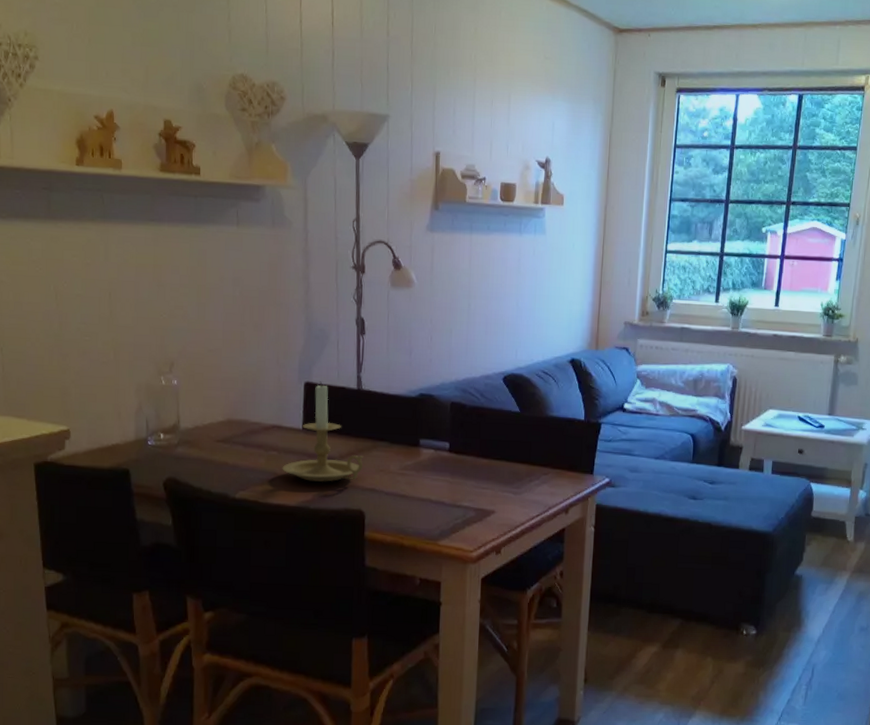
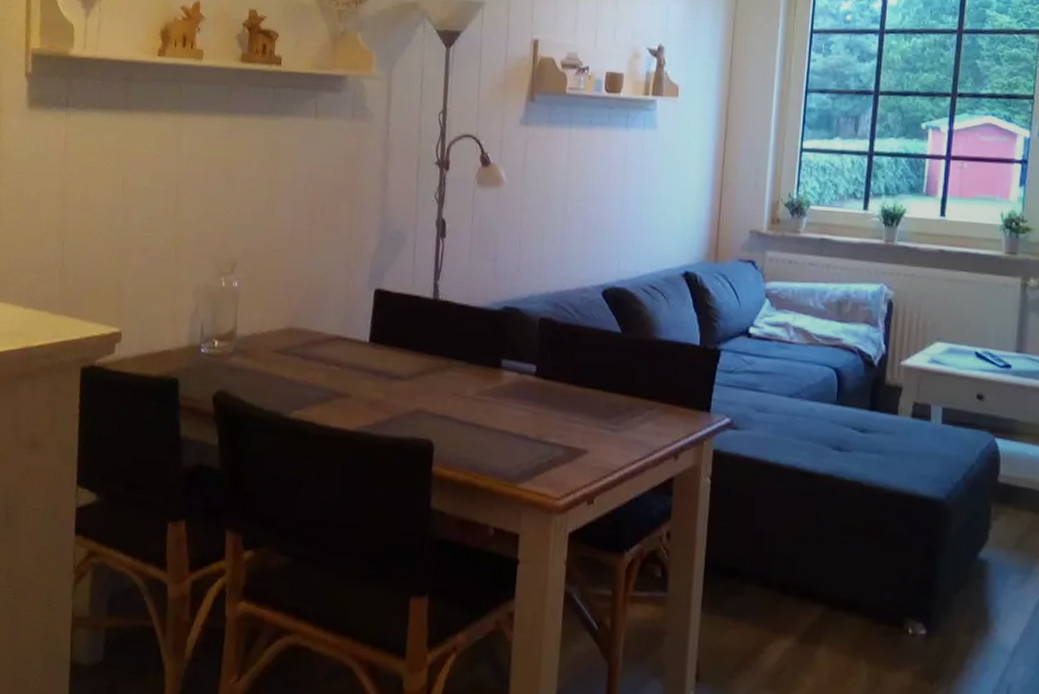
candle holder: present [282,381,364,482] -> none [343,288,436,405]

